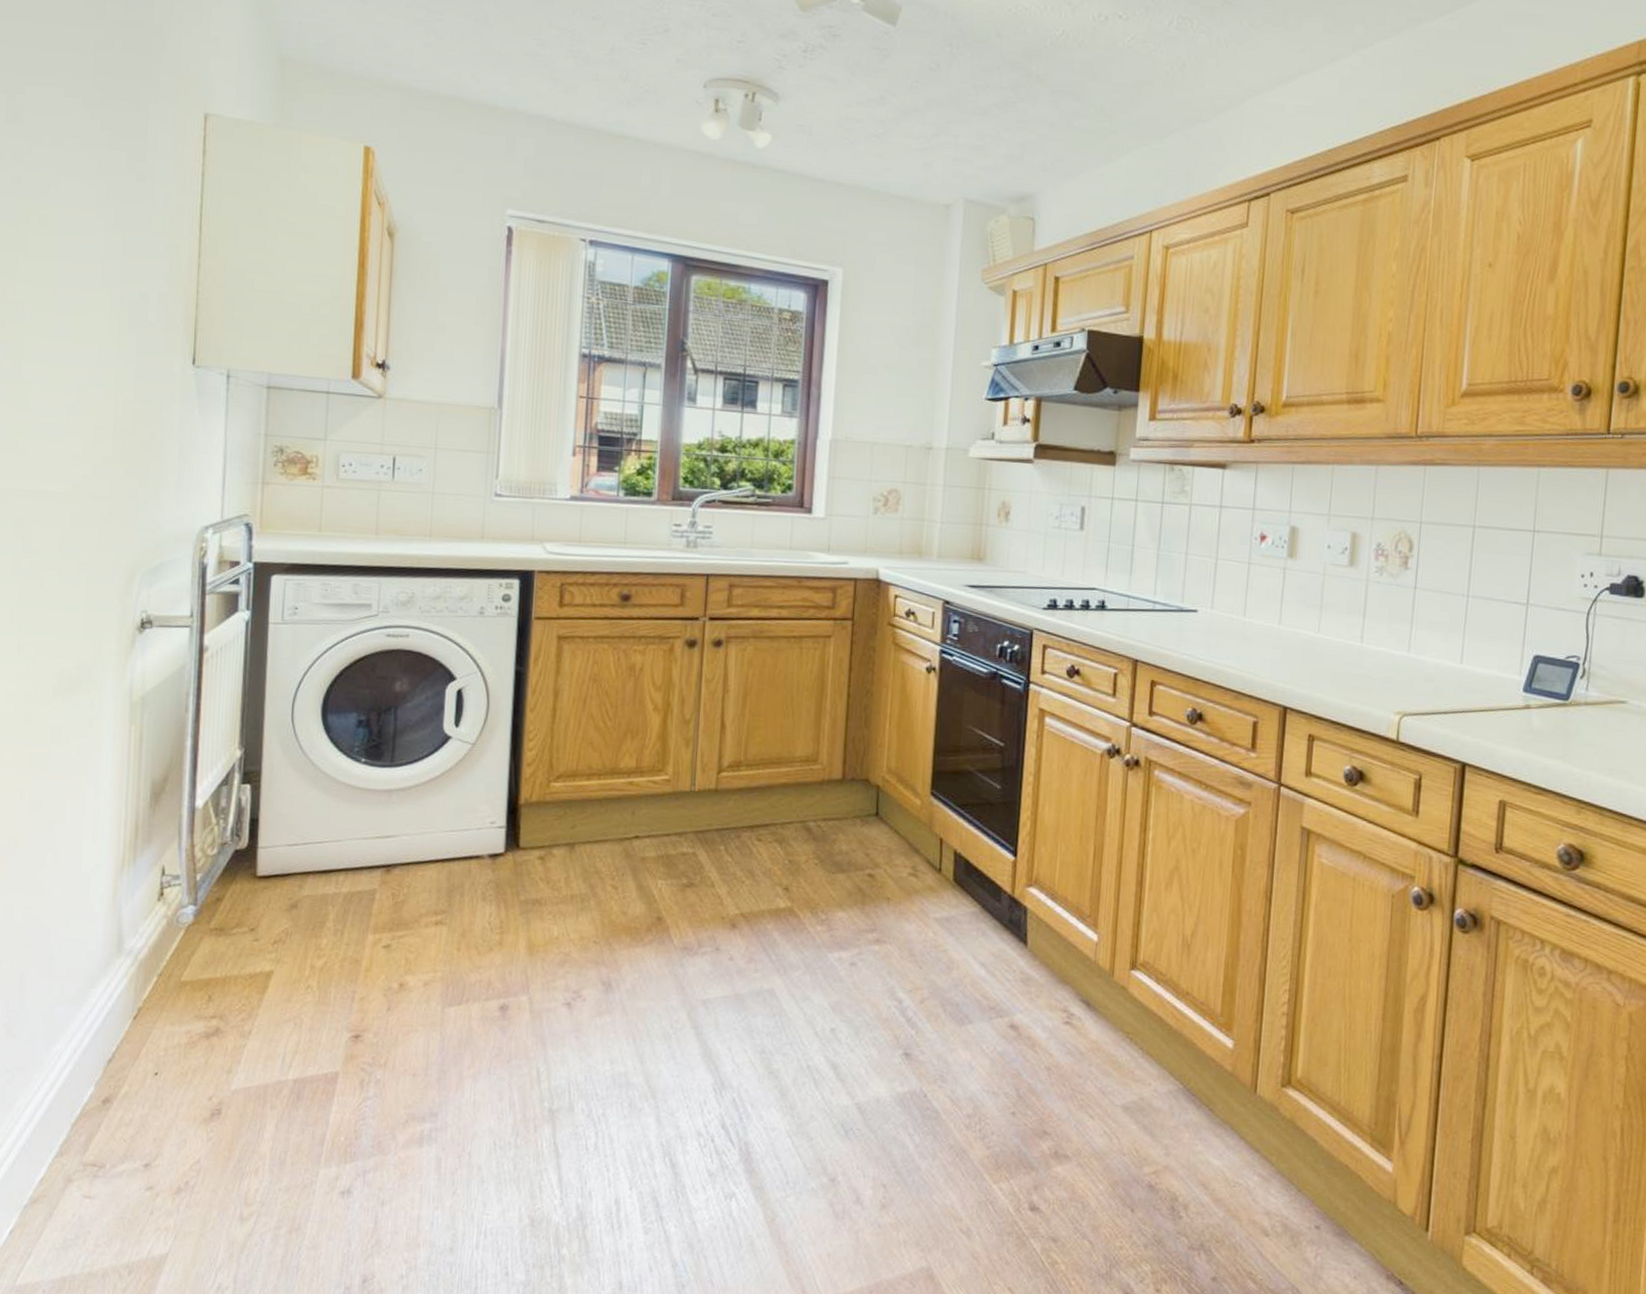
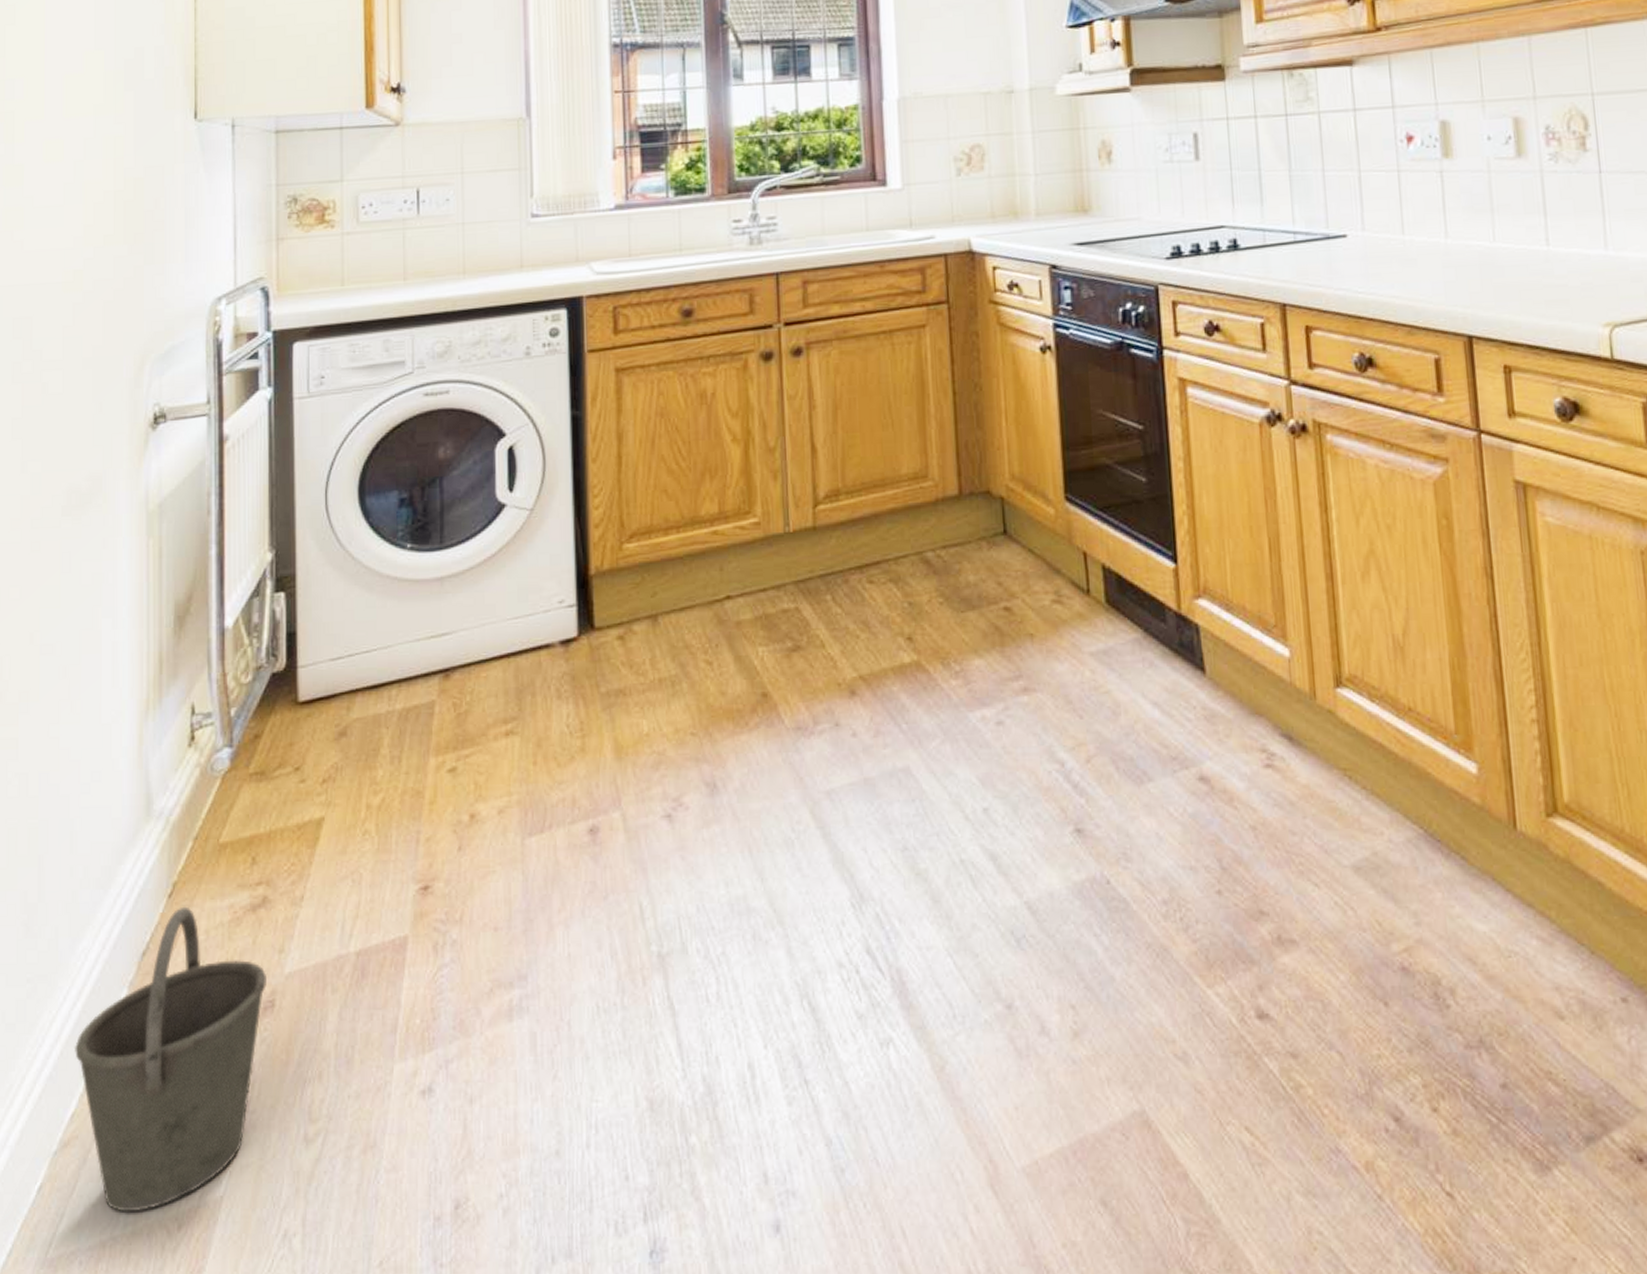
bucket: none [45,1027,215,1258] -> present [73,906,266,1213]

